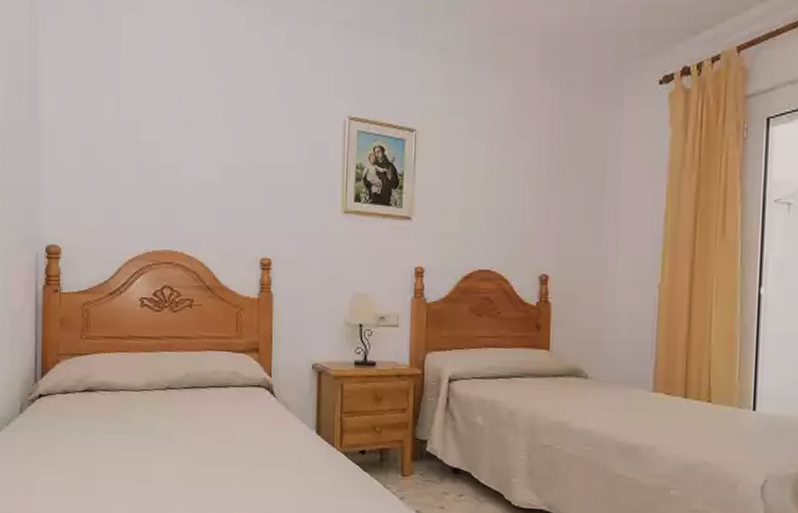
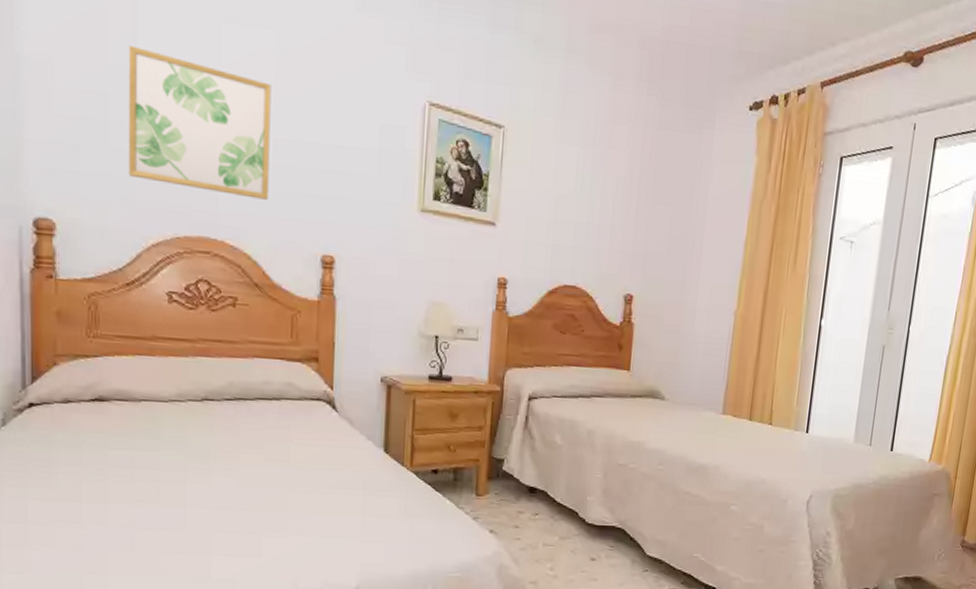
wall art: none [112,103,220,215] -> present [128,45,271,200]

